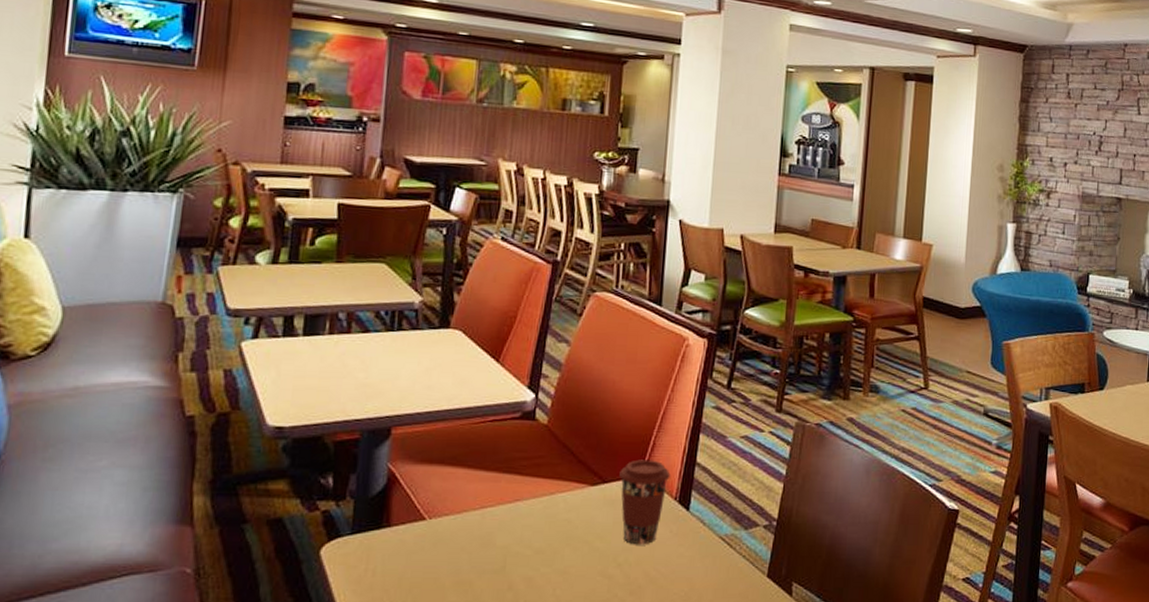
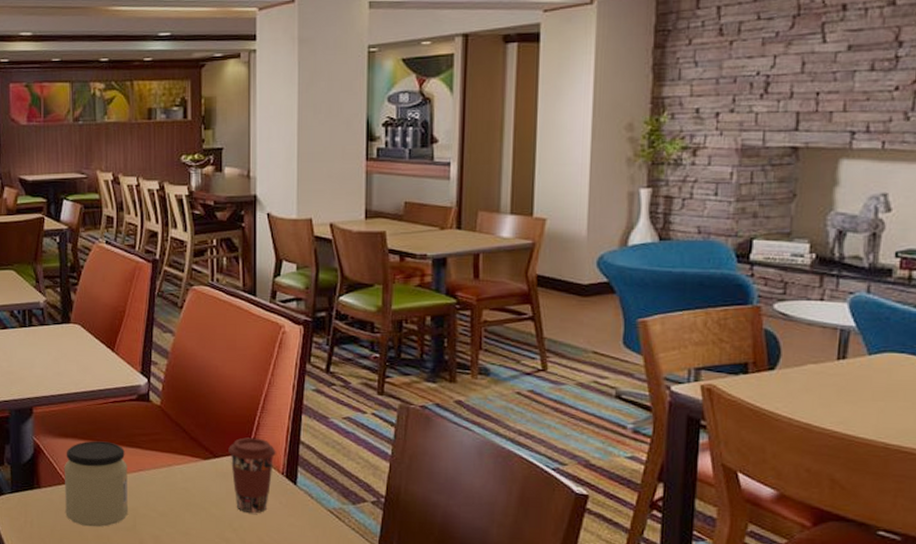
jar: none [419,467,502,571] -> present [64,441,129,527]

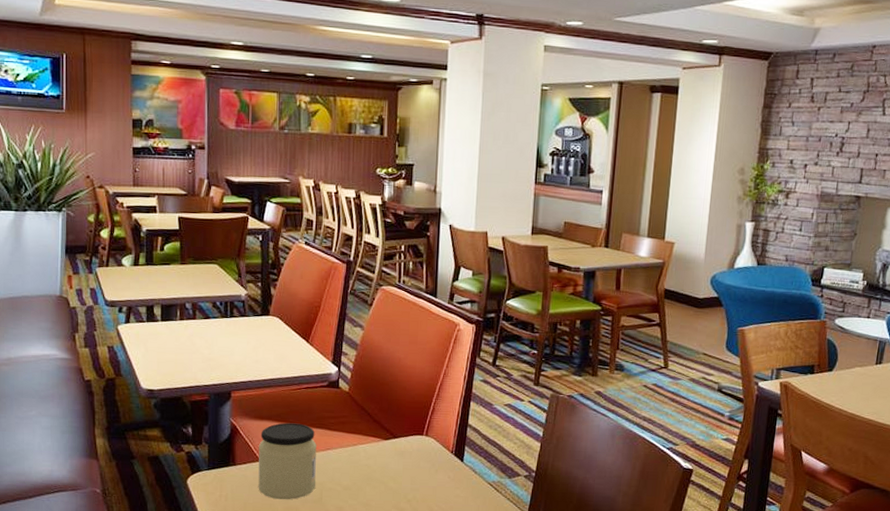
coffee cup: present [228,437,276,514] -> none [406,421,447,487]

